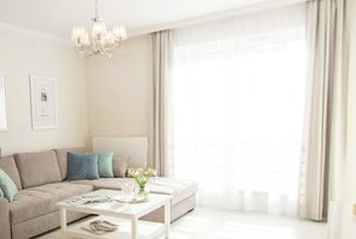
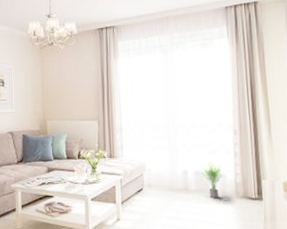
potted plant: none [256,180,284,220] -> present [198,160,223,199]

